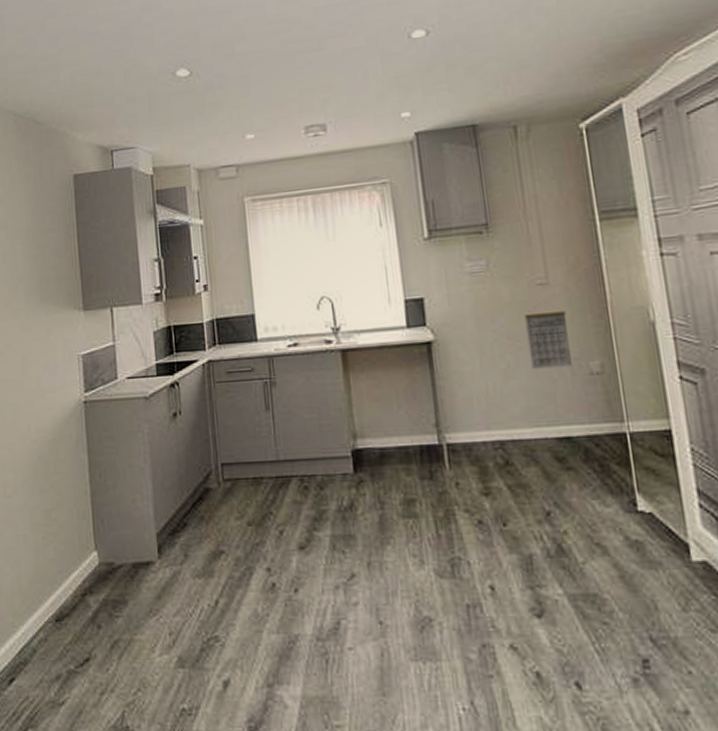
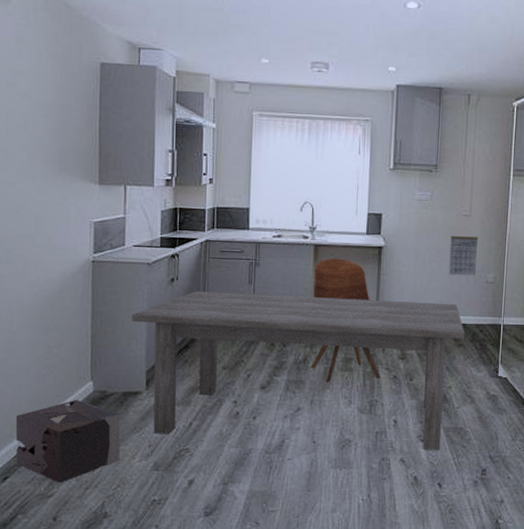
cardboard box: none [17,575,136,686] -> present [15,399,121,483]
dining table: none [132,409,574,632] -> present [131,291,465,451]
dining chair: none [346,363,460,537] -> present [310,258,381,383]

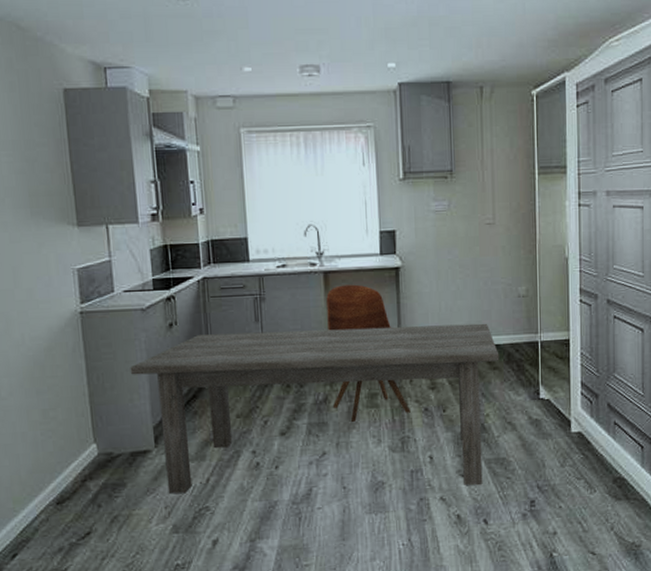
cardboard box: present [15,399,121,483] -> none [17,464,135,555]
calendar: present [448,234,479,276] -> none [474,245,506,292]

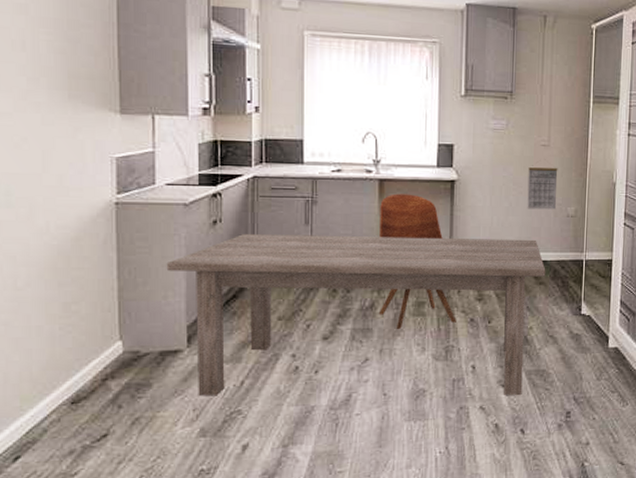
calendar: none [474,245,506,292] -> present [527,165,558,210]

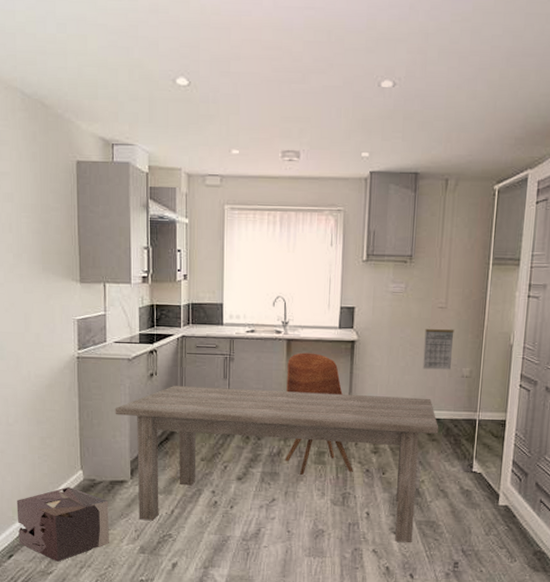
cardboard box: none [26,362,158,459] -> present [16,486,109,562]

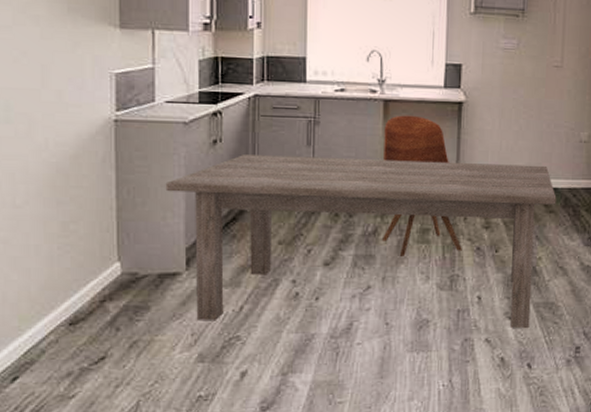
cardboard box: present [16,486,109,562] -> none [24,283,156,381]
calendar: present [422,327,454,370] -> none [538,87,571,135]

